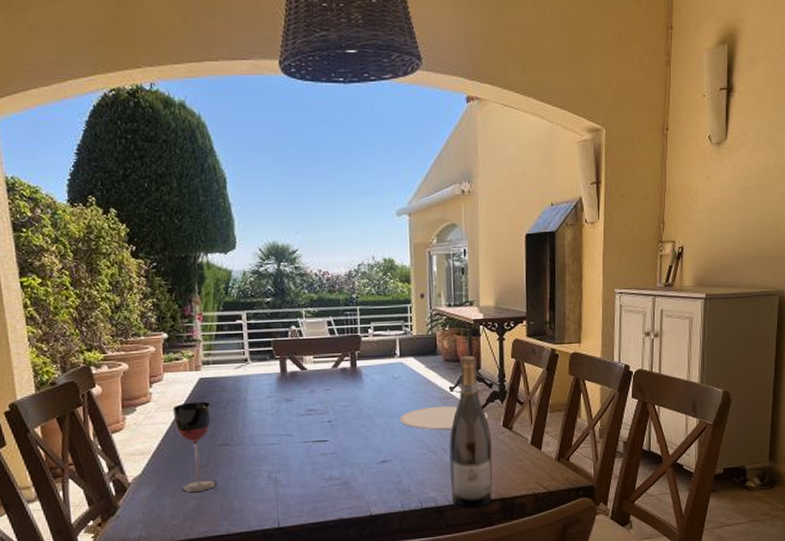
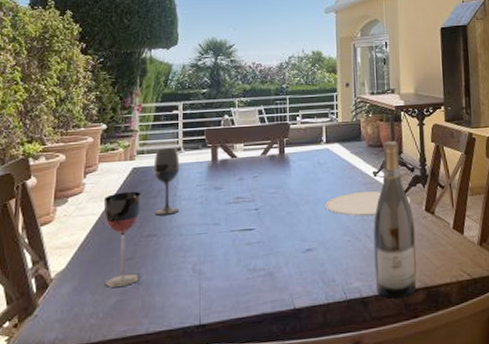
wine glass: none [220,359,251,426] -> present [153,148,180,216]

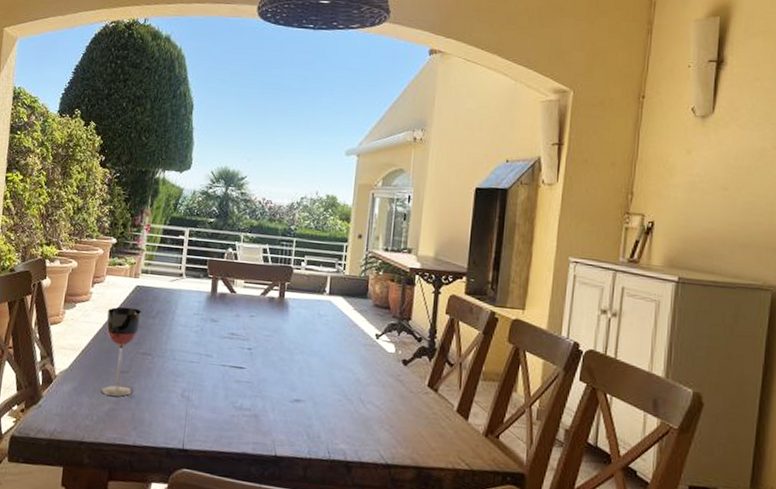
wine glass: present [153,148,180,216] -> none [152,272,181,338]
plate: present [325,191,411,217] -> none [320,351,413,380]
wine bottle: present [373,140,417,299] -> none [362,304,414,472]

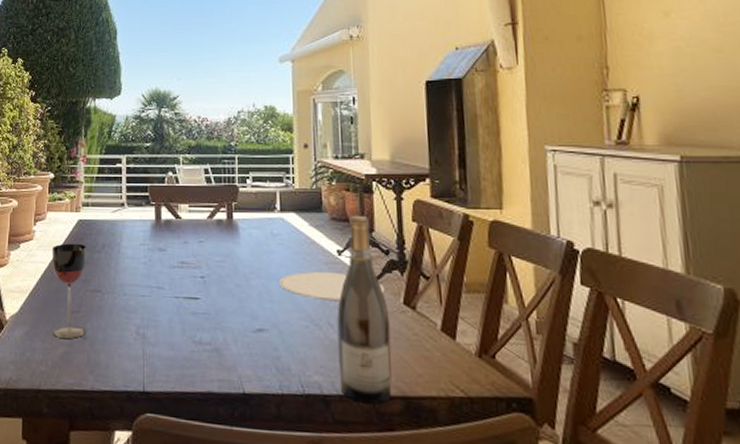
plate: none [320,351,413,380] -> present [279,272,385,301]
wine bottle: none [362,304,414,472] -> present [336,215,392,404]

